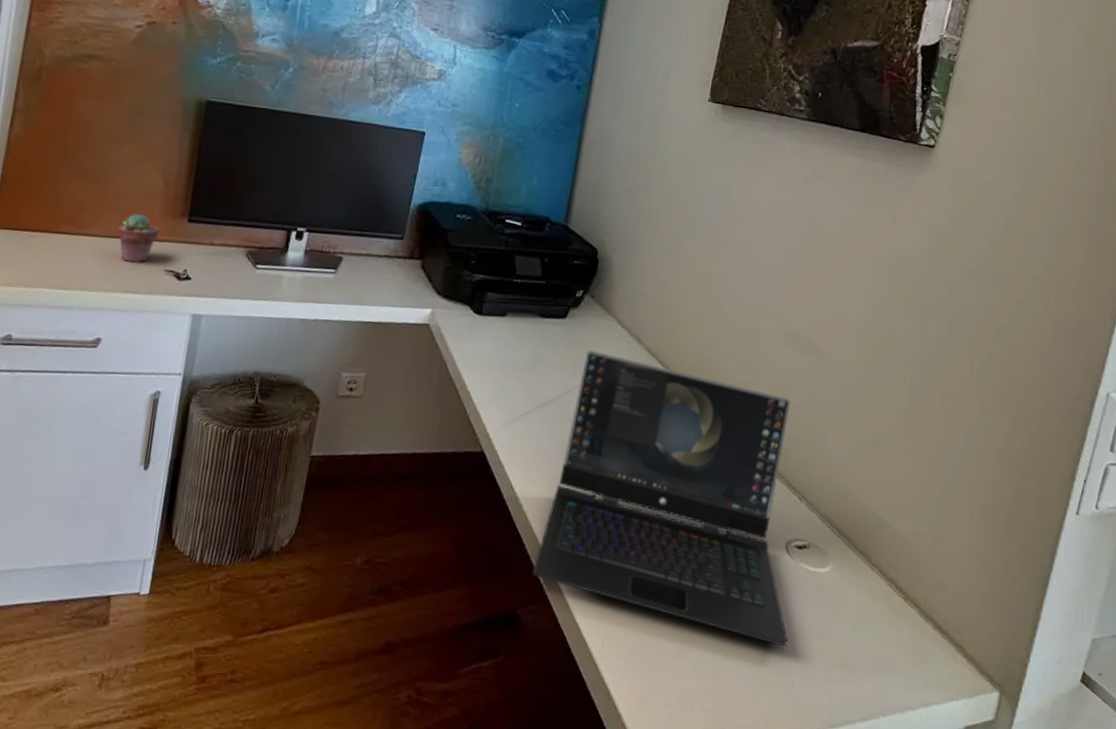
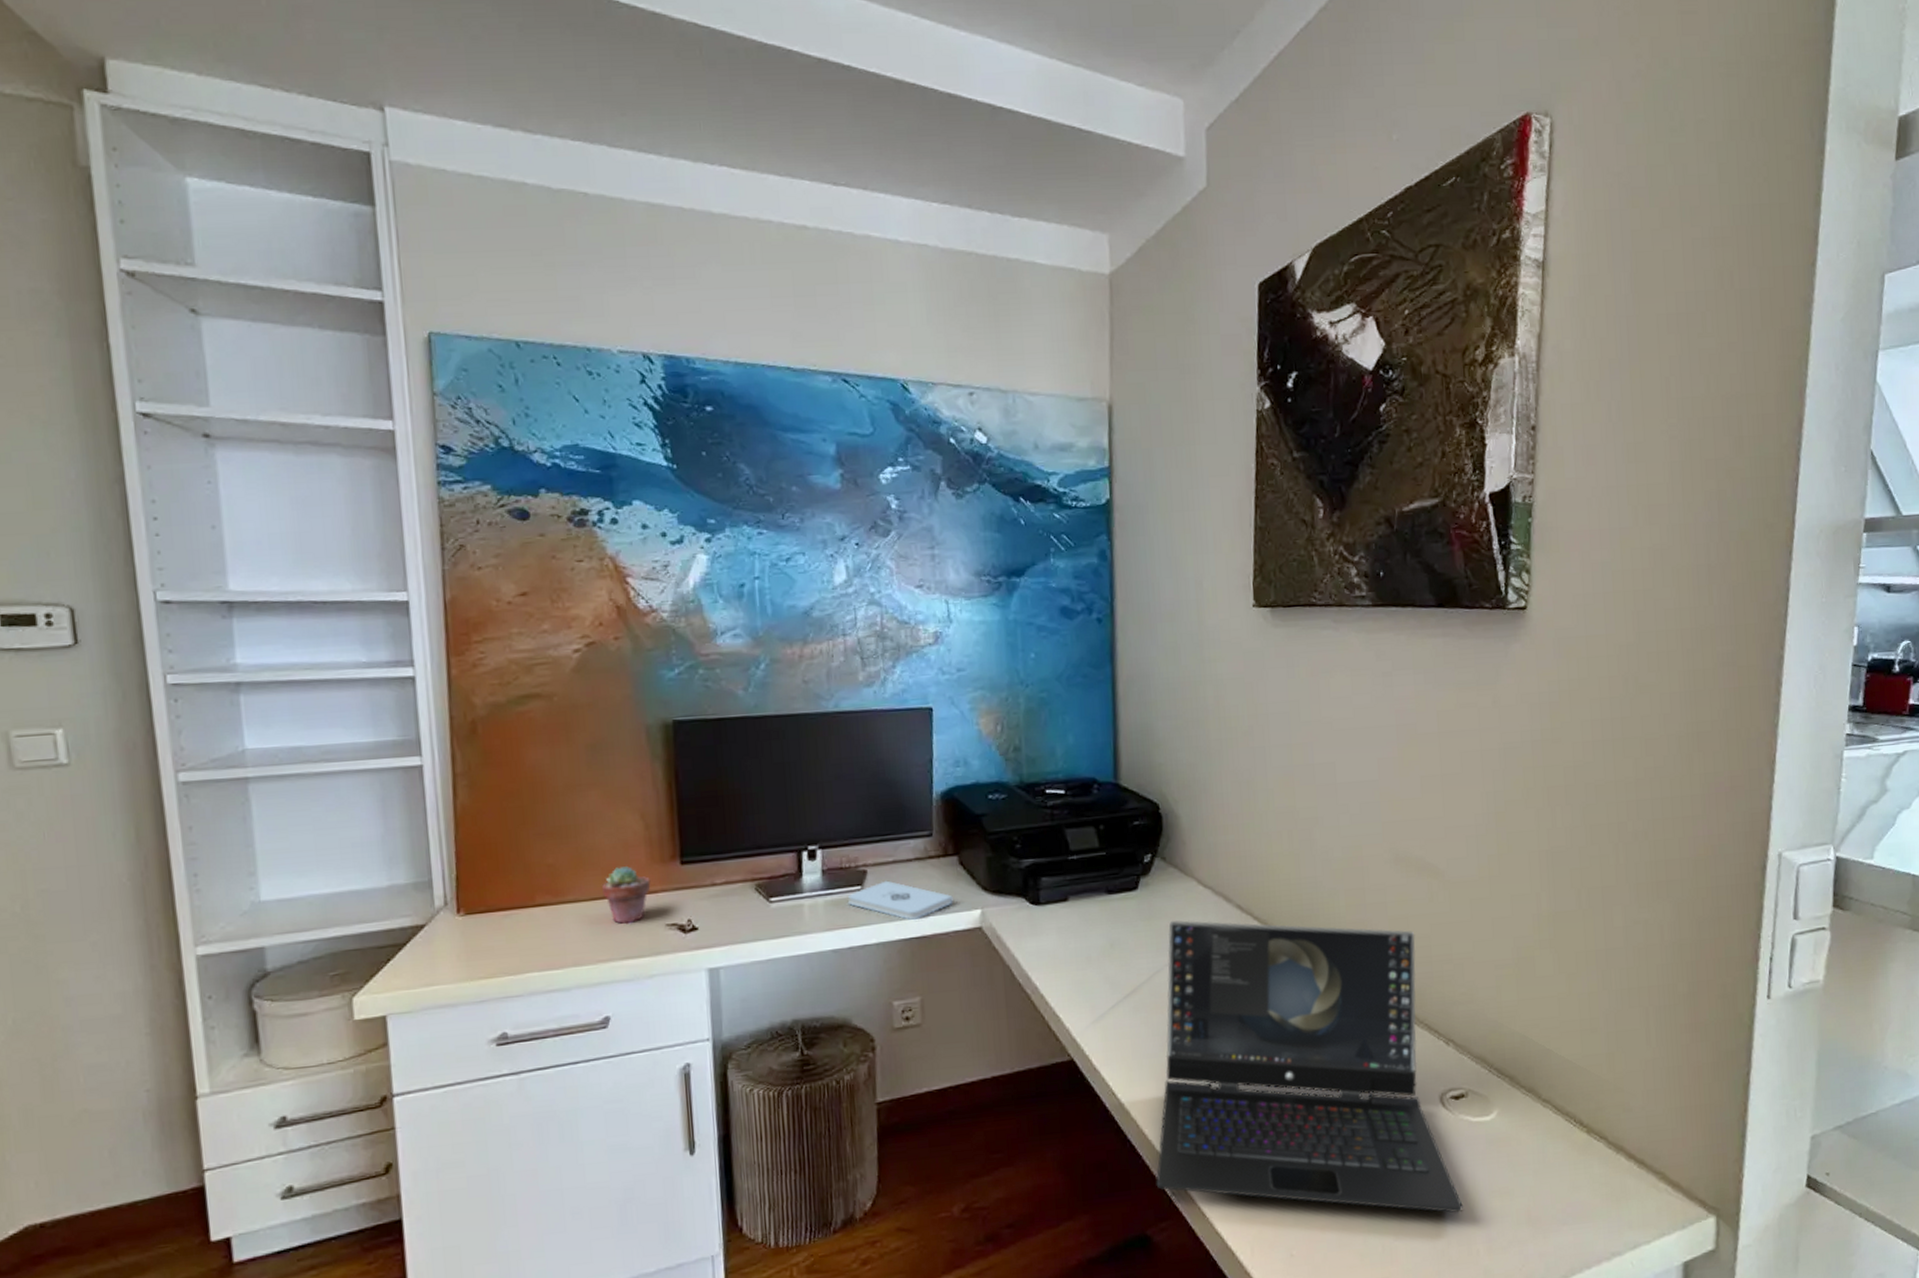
notepad: none [321,269,410,307] -> present [847,880,953,920]

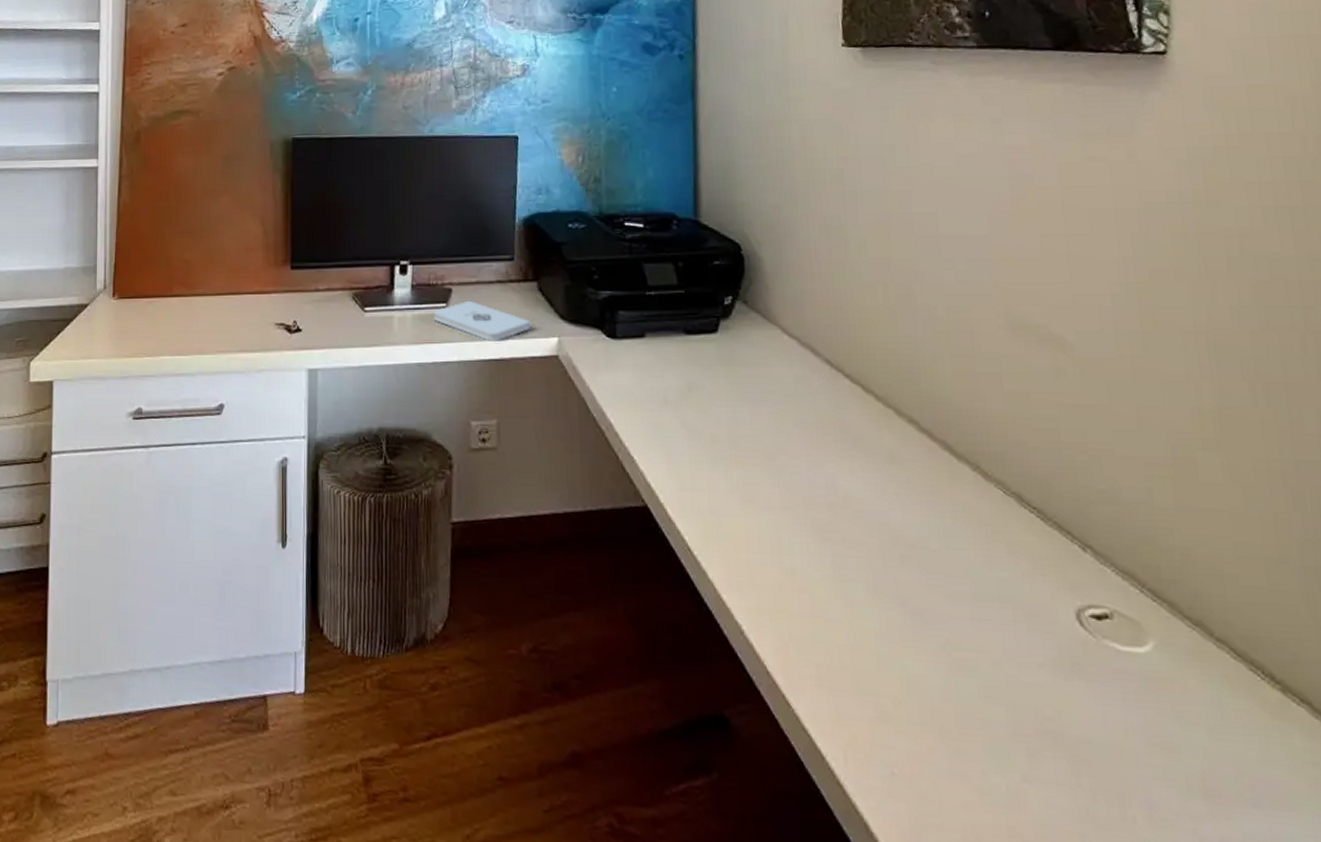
potted succulent: present [602,866,651,925] -> none [226,267,265,320]
laptop: present [1156,920,1463,1213] -> none [734,369,1112,763]

